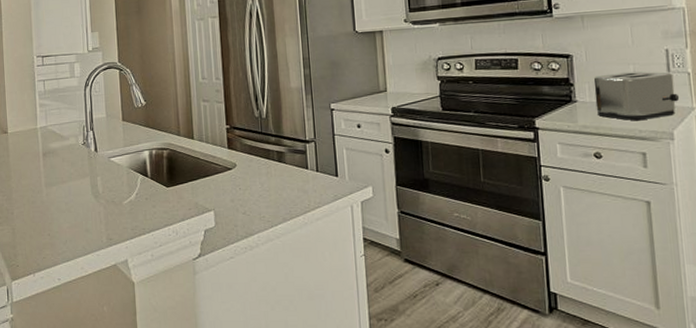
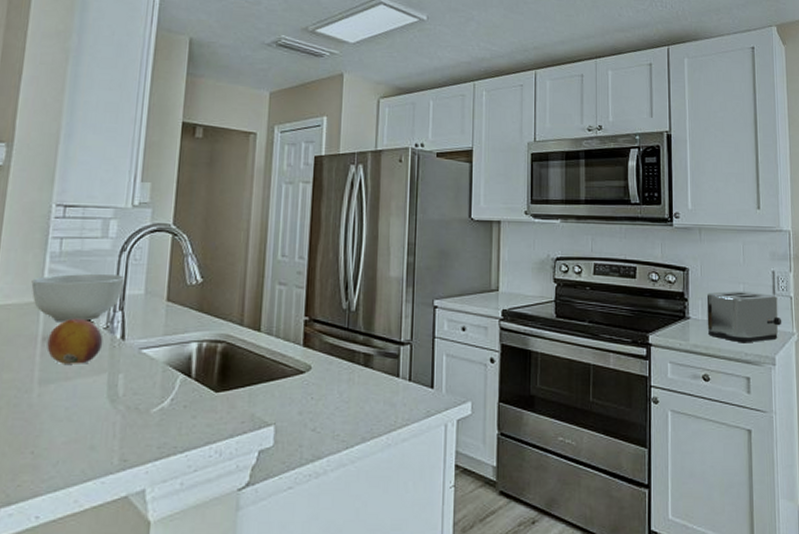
bowl: none [29,104,91,142] -> present [31,274,125,322]
fruit: none [46,138,83,172] -> present [47,318,103,364]

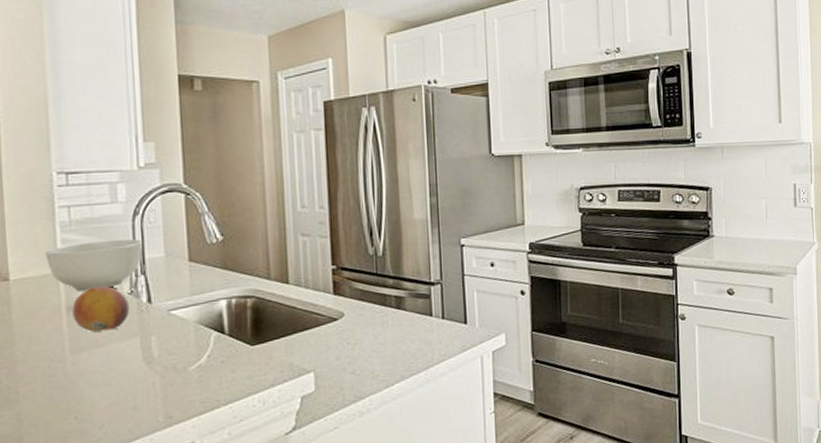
toaster: present [706,290,782,343] -> none [730,205,803,256]

